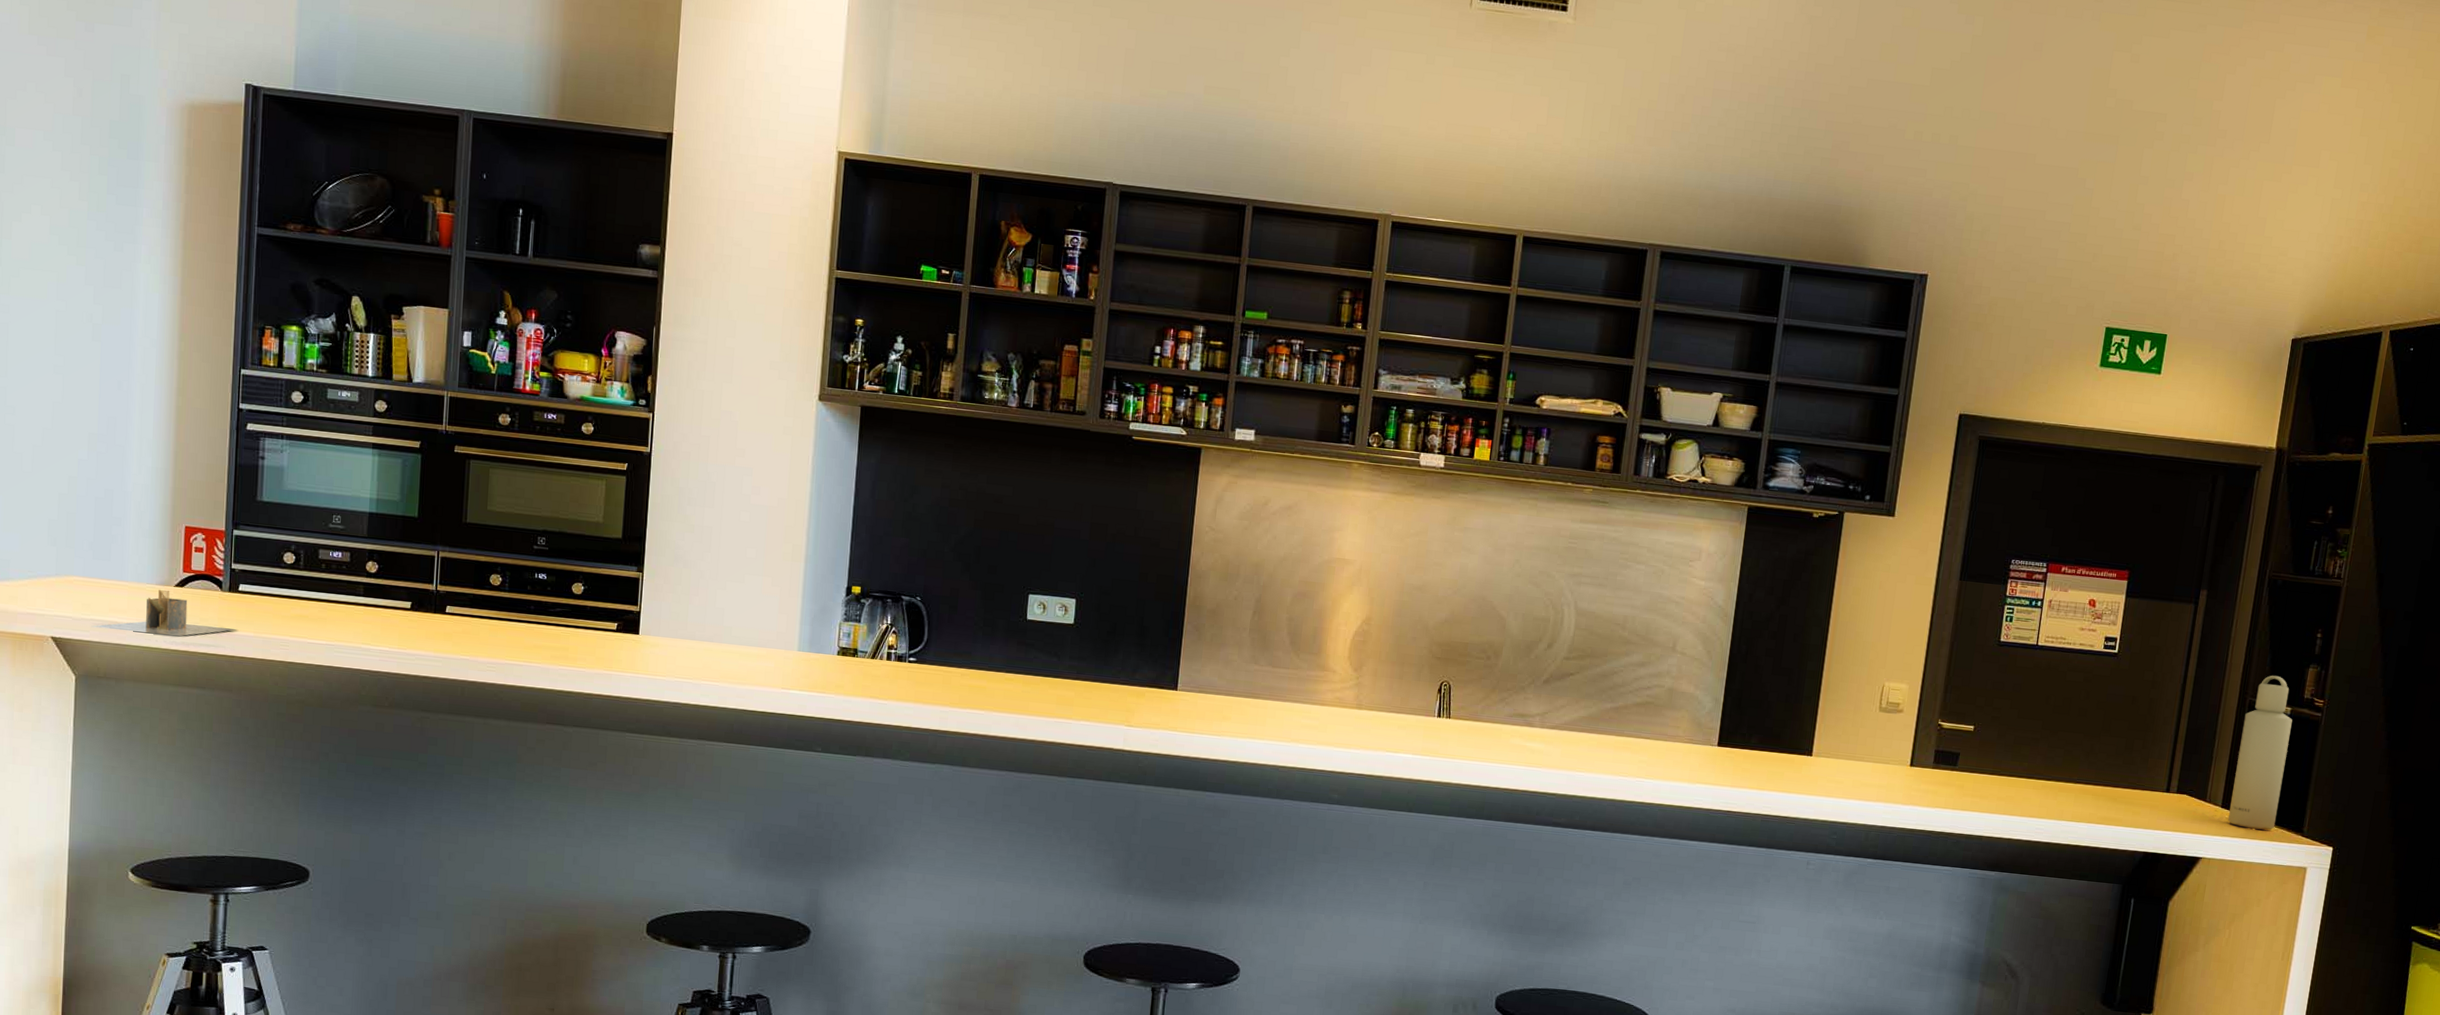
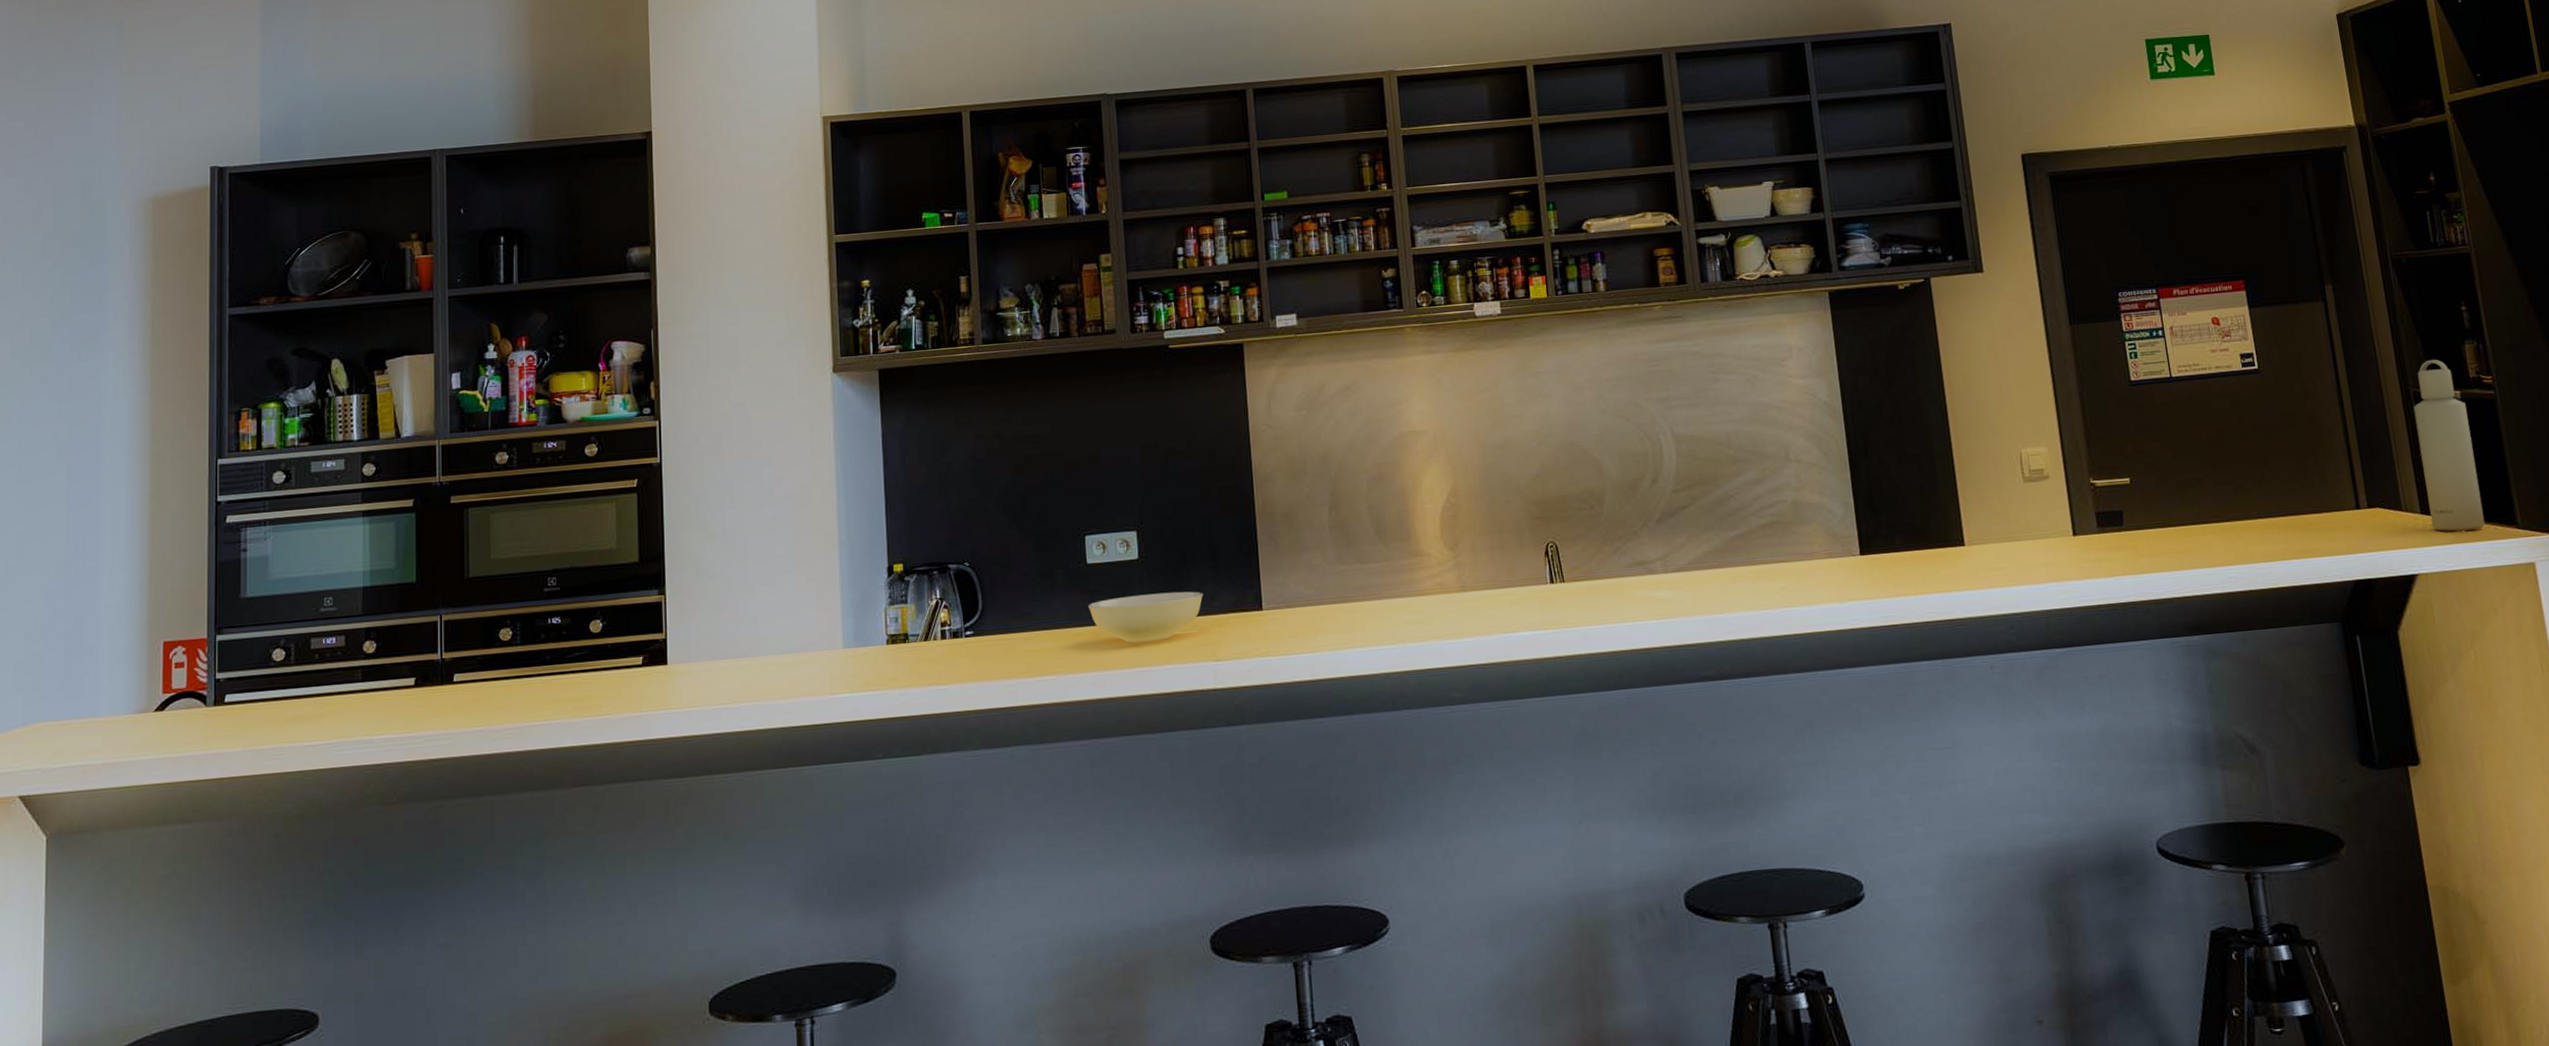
napkin holder: present [91,589,238,637] -> none [63,717,225,777]
bowl: none [1021,654,1127,699] -> present [1087,591,1204,643]

